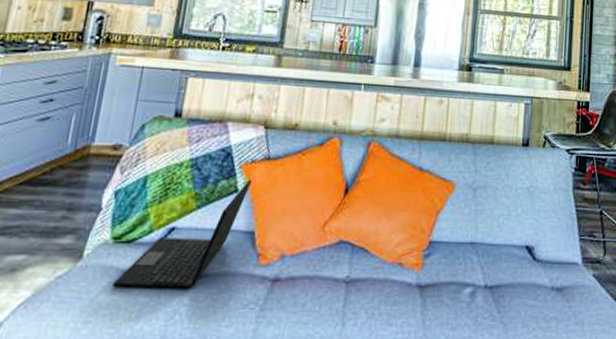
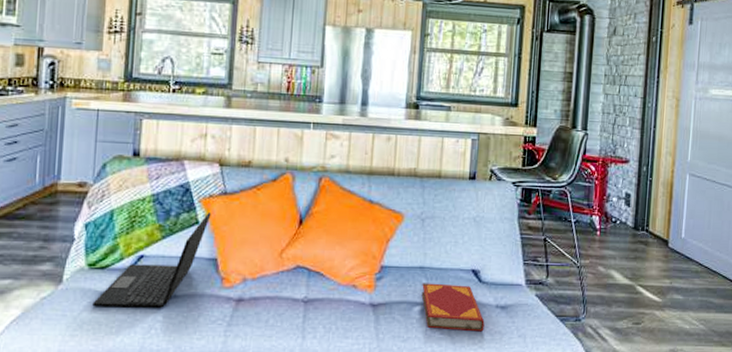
hardback book: none [472,261,540,318] -> present [421,283,485,332]

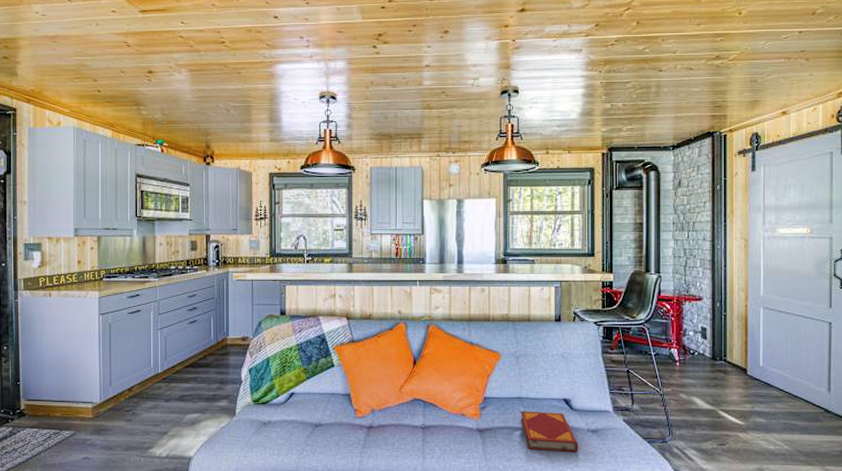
laptop: present [92,211,211,308] -> none [259,356,343,434]

